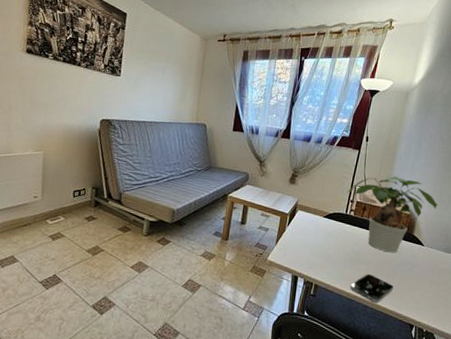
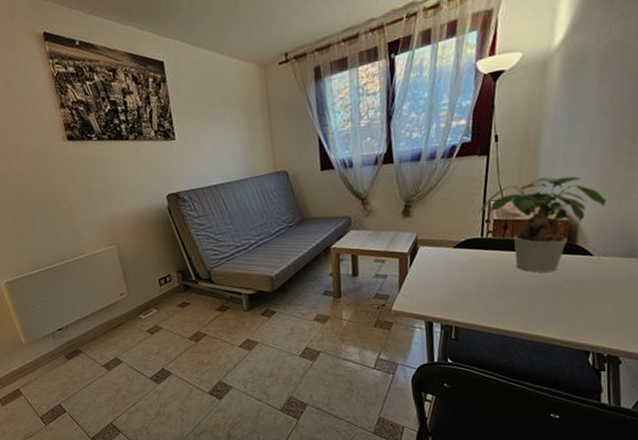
smartphone: present [350,274,394,303] -> none [501,303,558,335]

